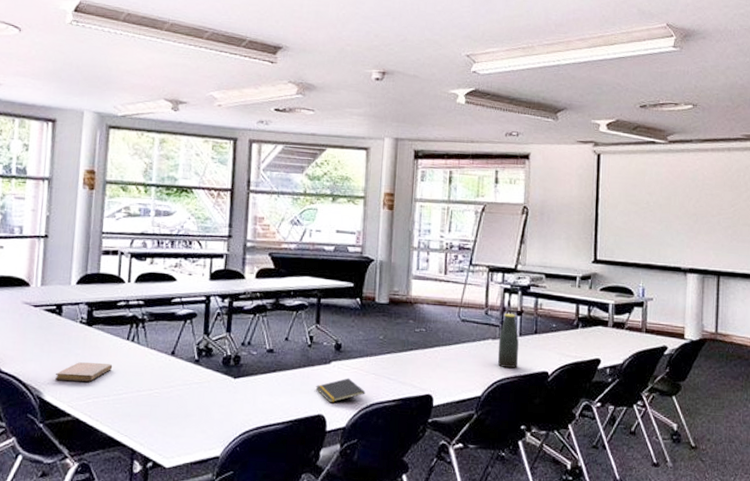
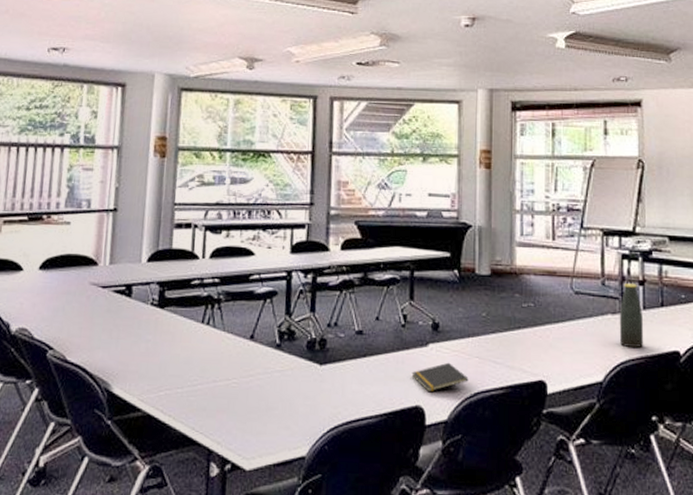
notebook: present [55,362,113,382] -> none [125,349,187,371]

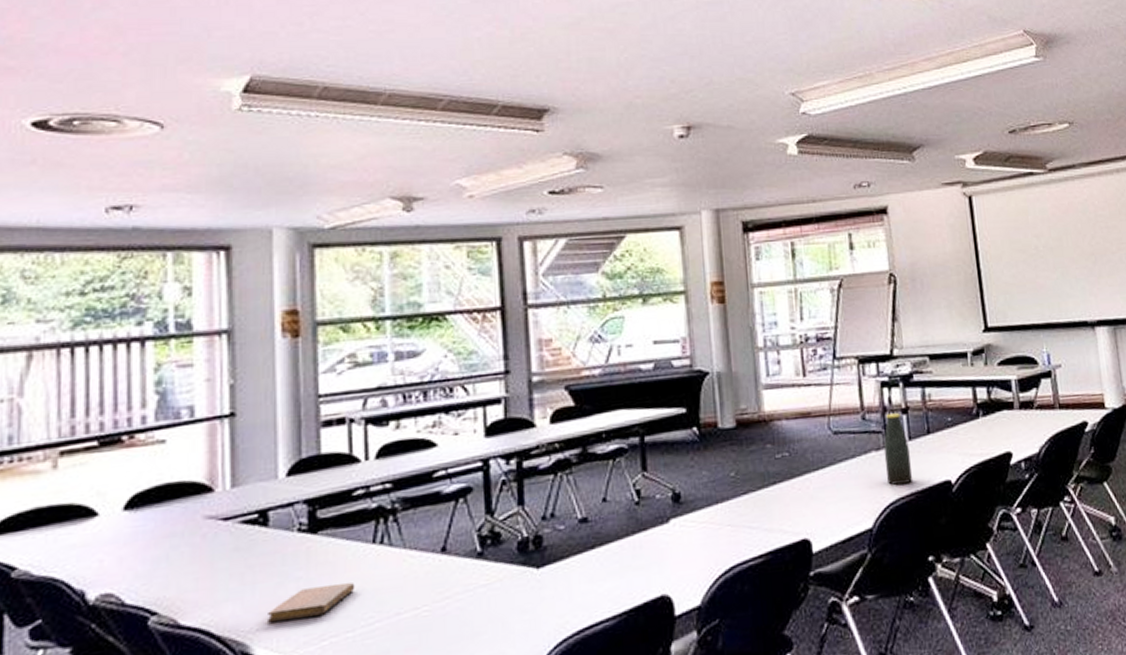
notebook: none [125,349,187,371] -> present [268,582,355,622]
notepad: present [411,362,469,393] -> none [652,537,722,577]

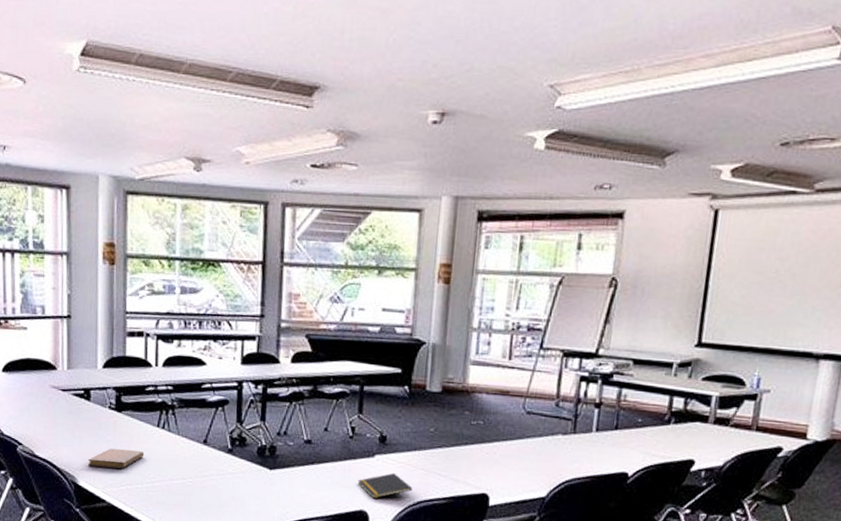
notepad: none [652,537,722,577] -> present [357,472,413,499]
bottle: present [883,413,913,485] -> none [567,405,595,468]

